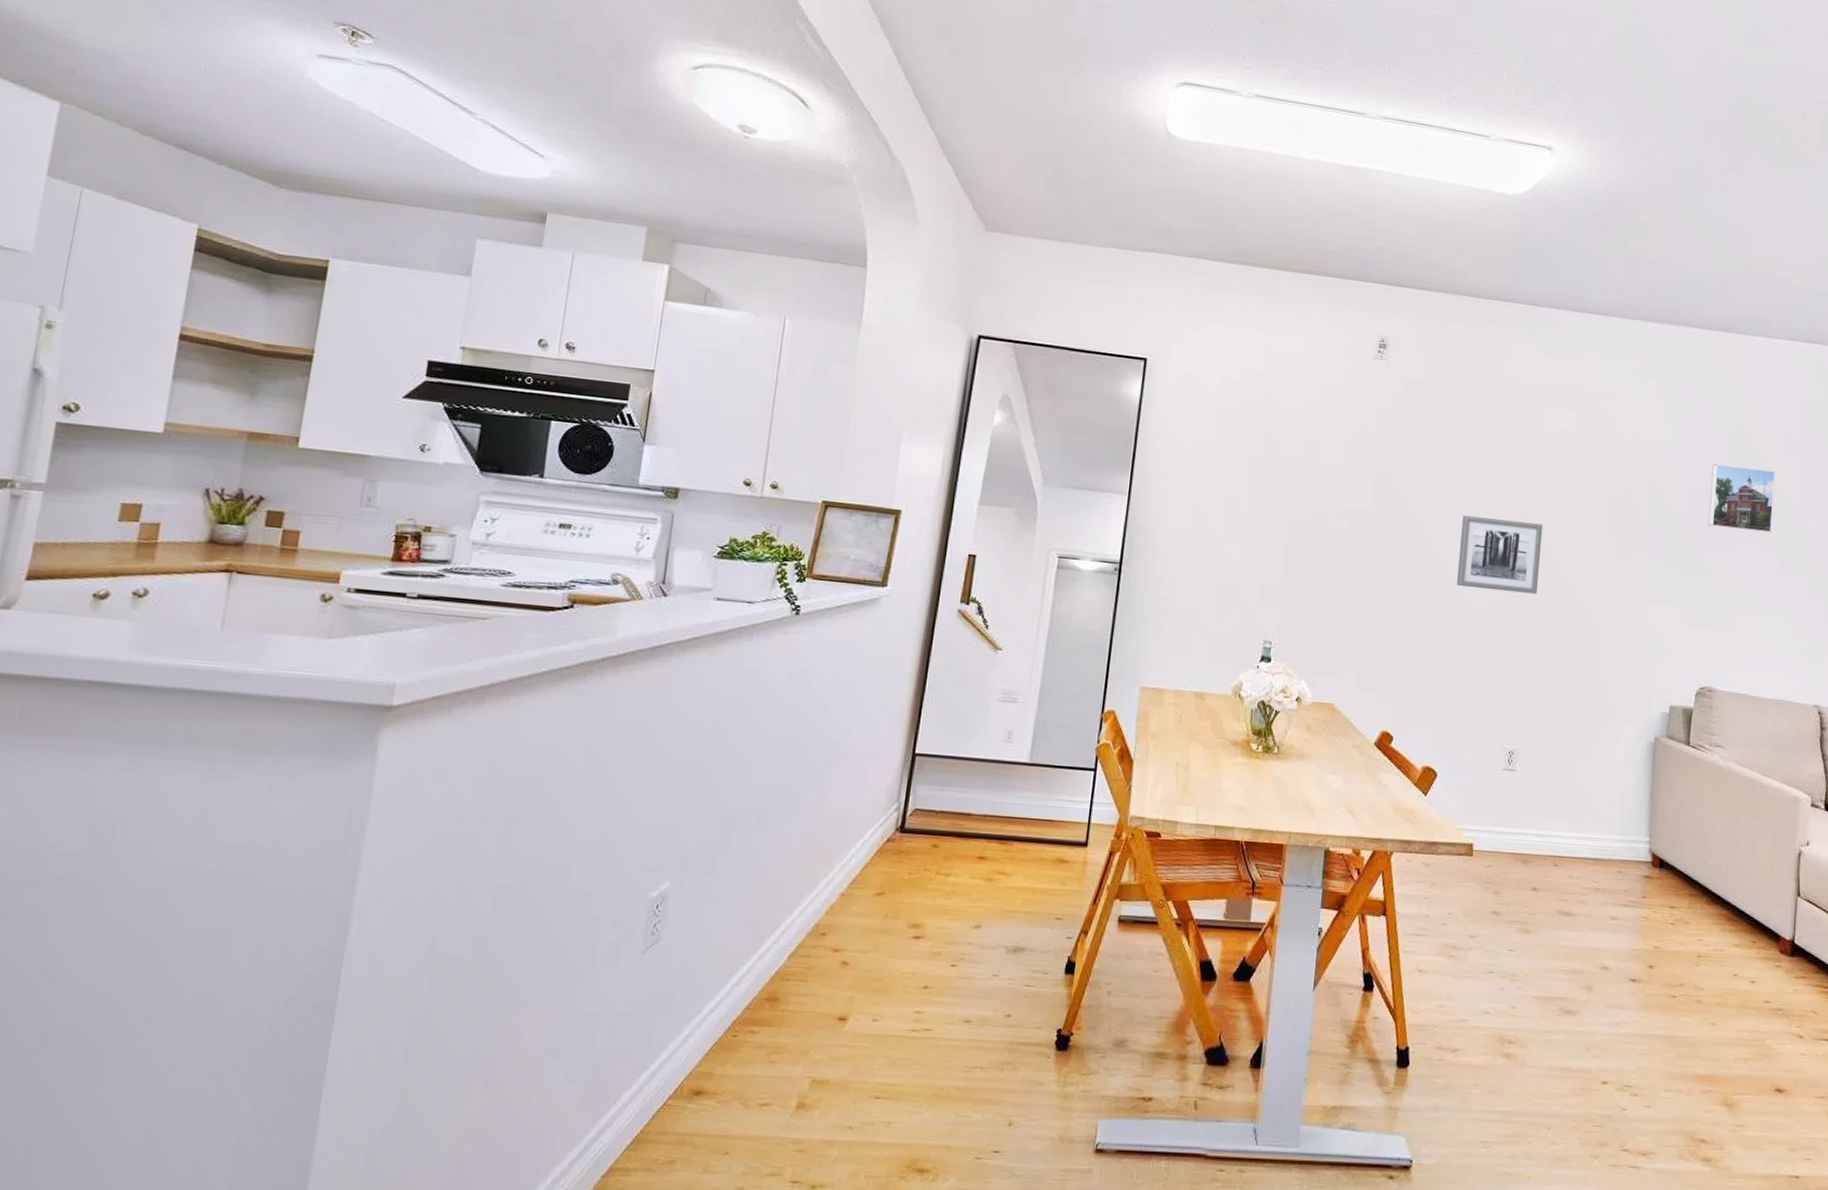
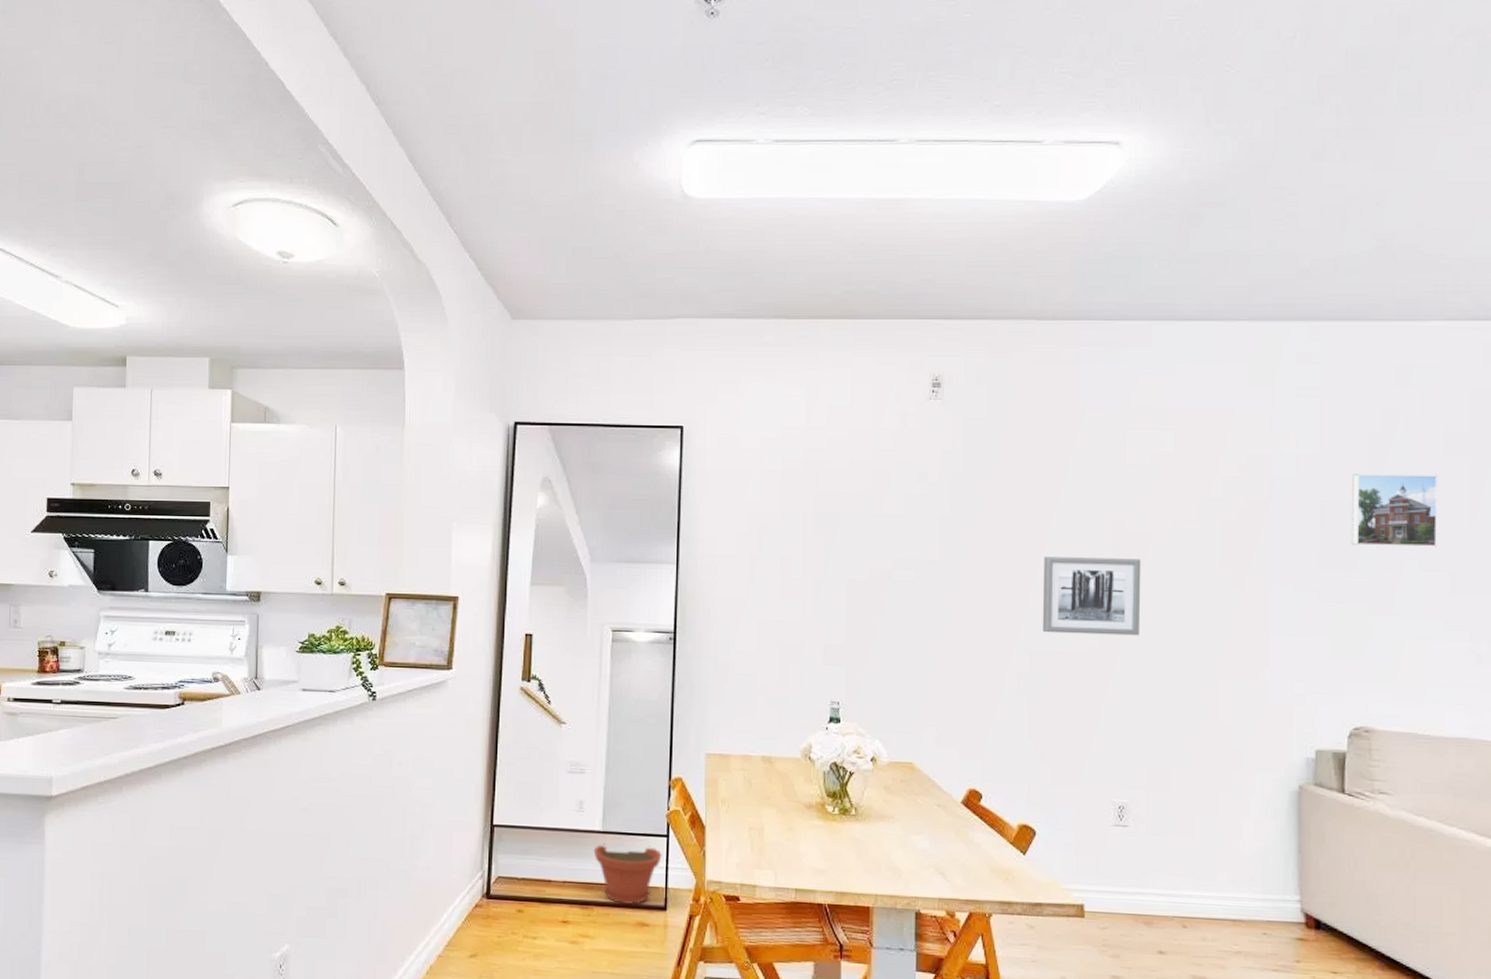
plant pot: none [1018,776,1088,840] -> present [593,843,662,905]

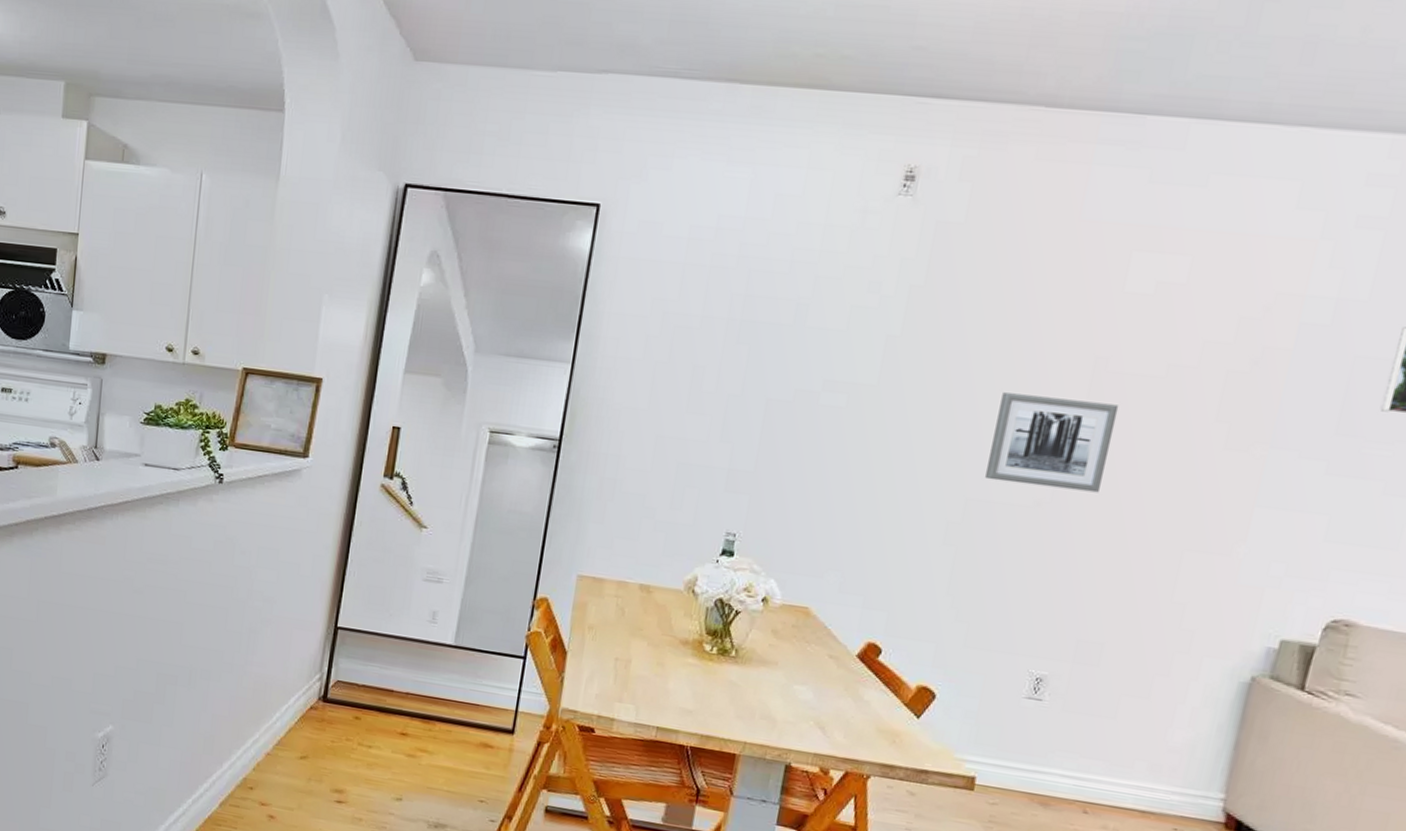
plant pot: present [593,843,662,905] -> none [442,658,516,725]

